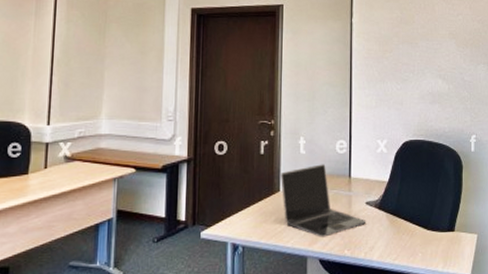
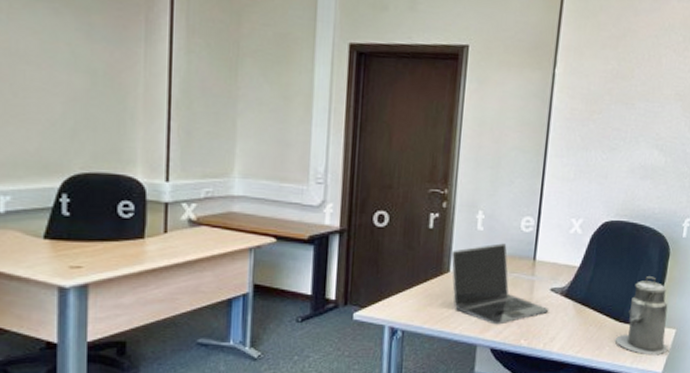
canister: none [425,187,473,260] -> present [614,276,668,356]

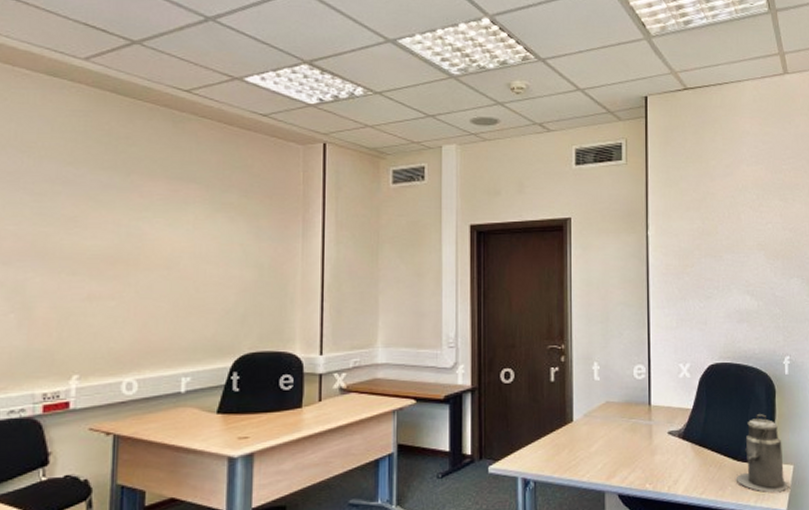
laptop: present [451,243,549,325] -> none [574,391,669,471]

